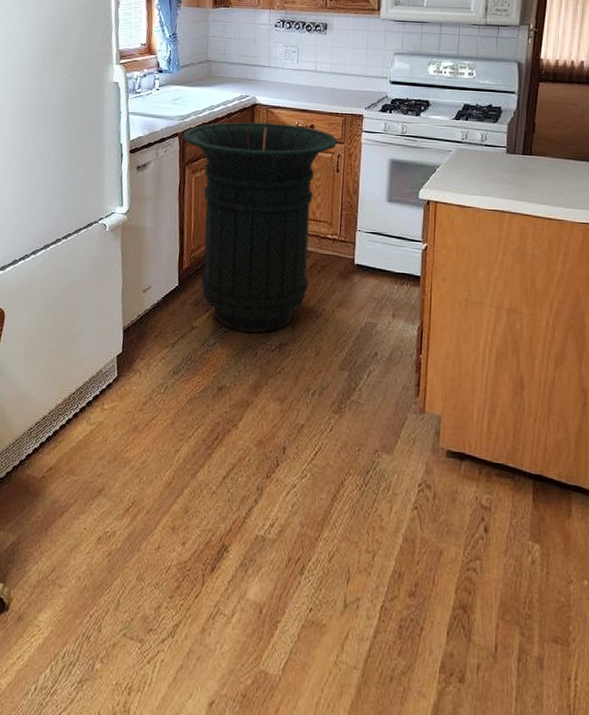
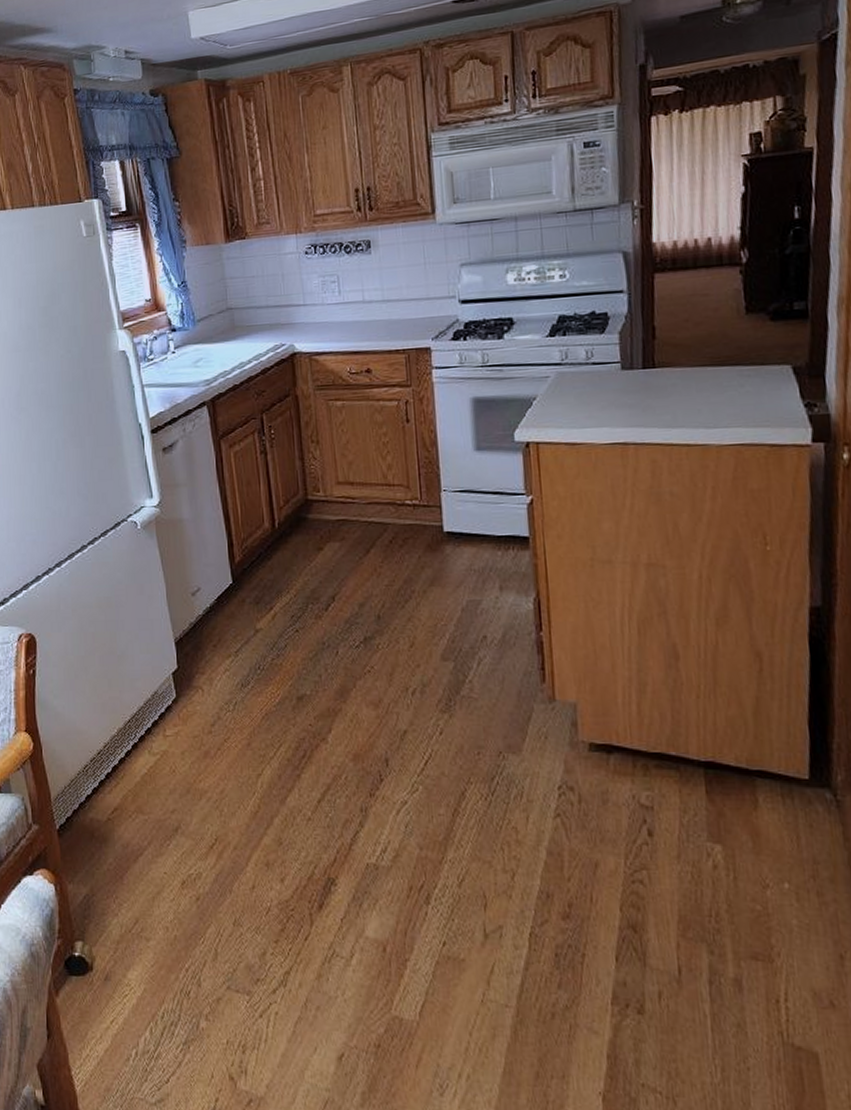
trash can: present [183,122,339,333] -> none [212,372,404,629]

